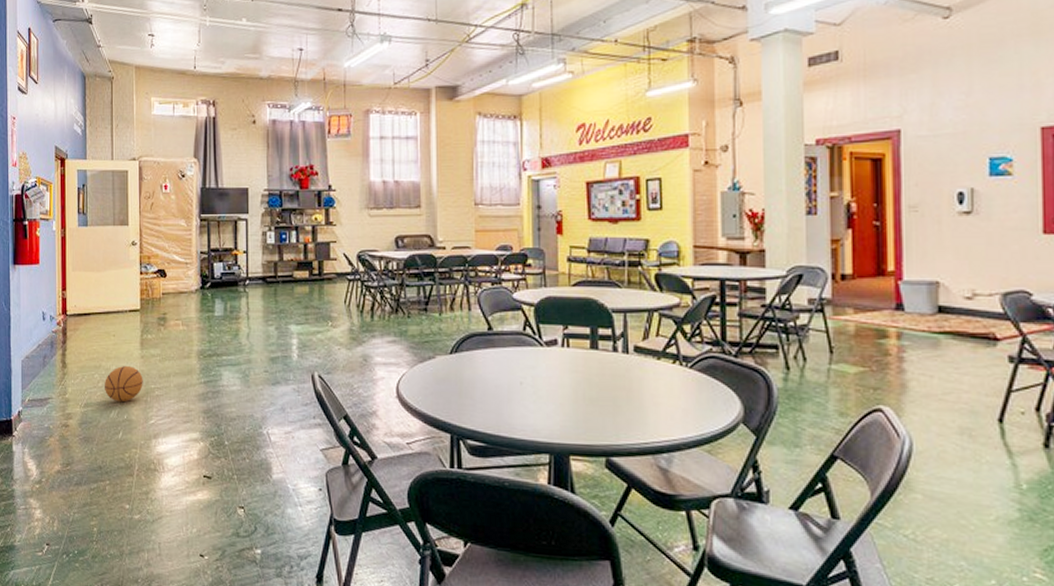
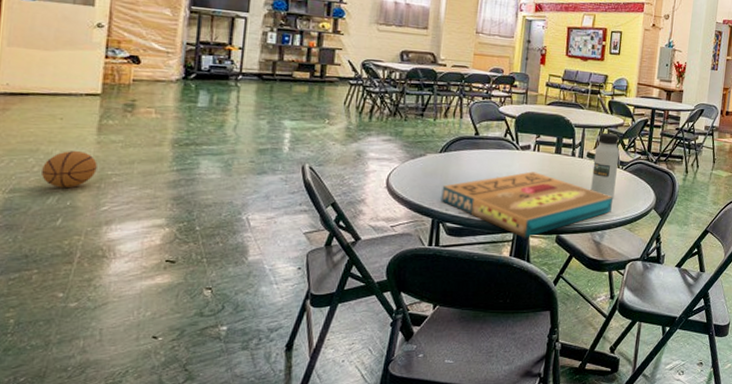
pizza box: none [457,374,678,461] -> present [441,171,613,238]
water bottle: none [644,317,681,408] -> present [590,132,620,198]

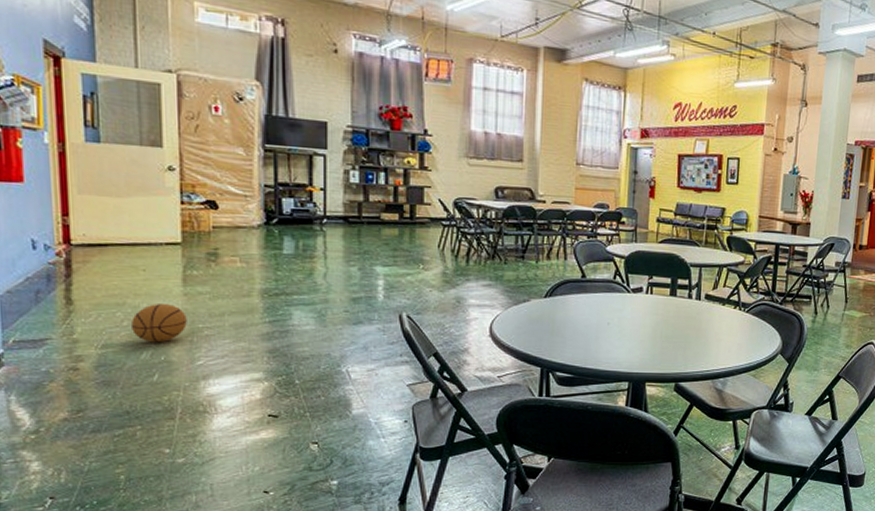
pizza box: present [441,171,613,238] -> none [549,316,735,387]
water bottle: present [590,132,620,198] -> none [710,271,741,343]

